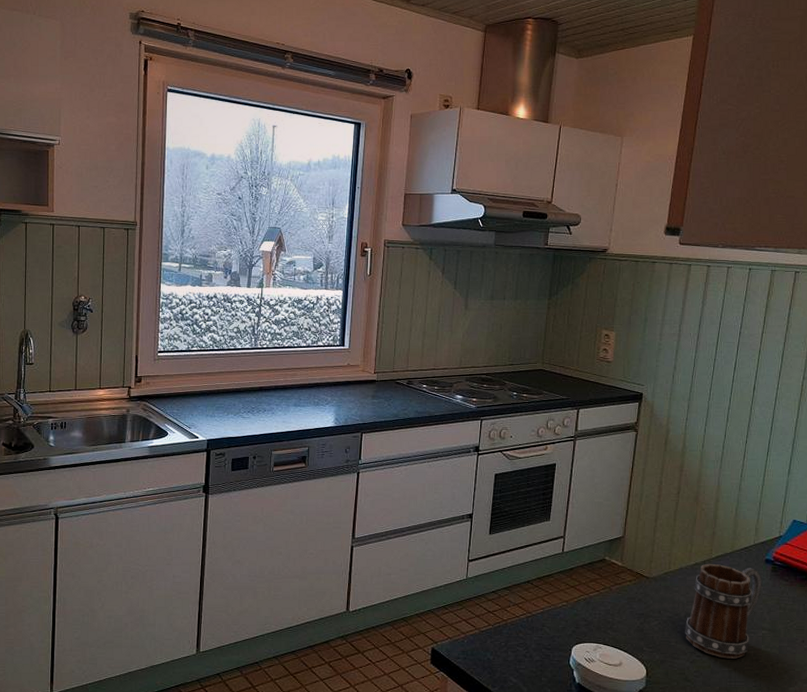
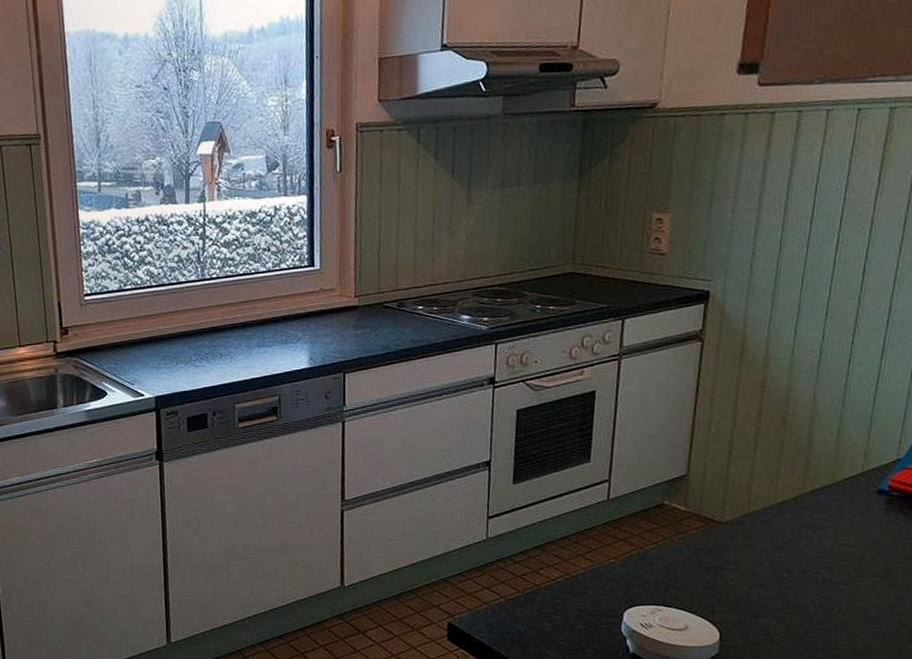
mug: present [684,563,762,659] -> none [768,499,873,614]

